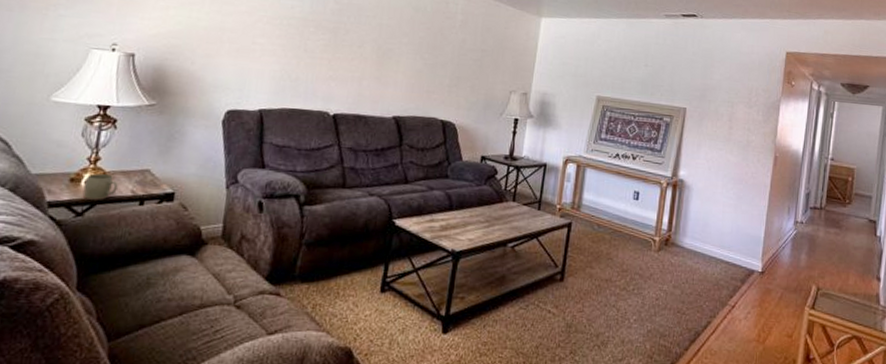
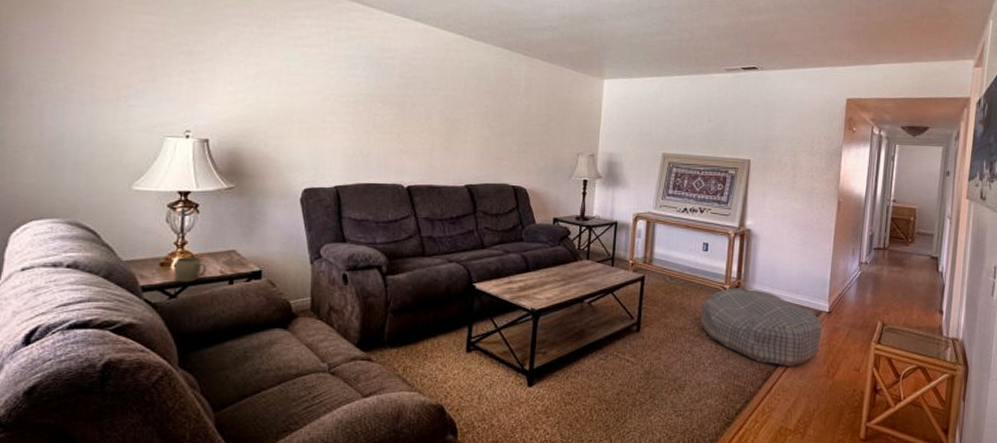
dog bed: none [627,240,754,329] -> present [700,288,822,367]

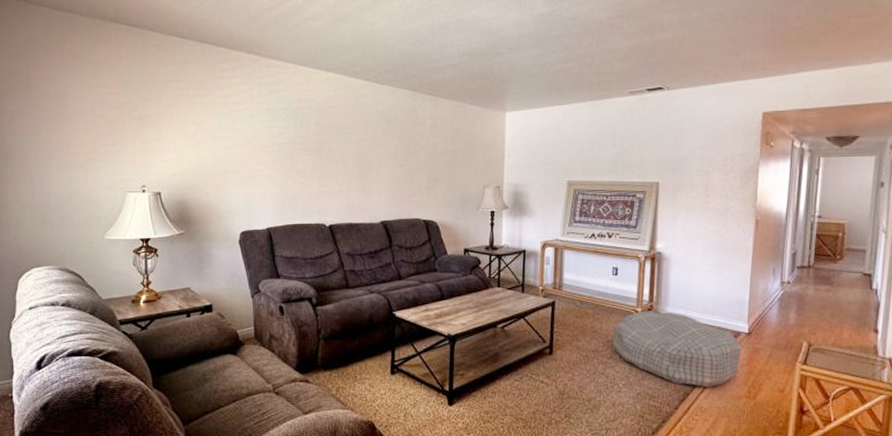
mug: present [174,257,207,282] -> none [143,294,168,316]

